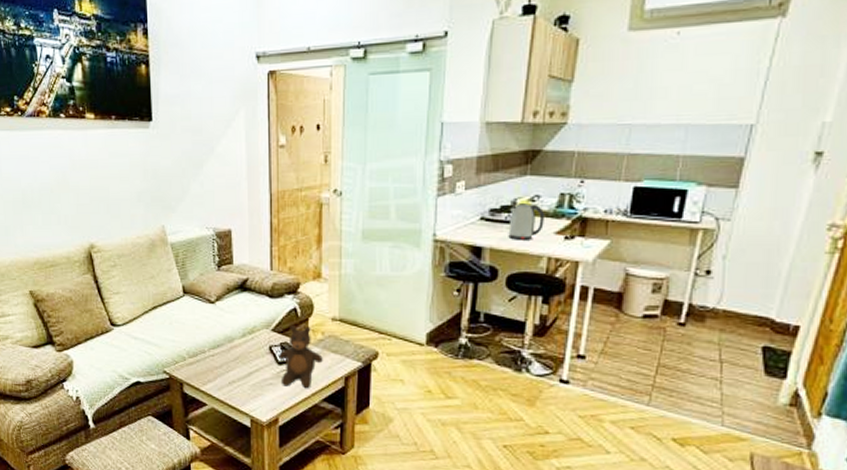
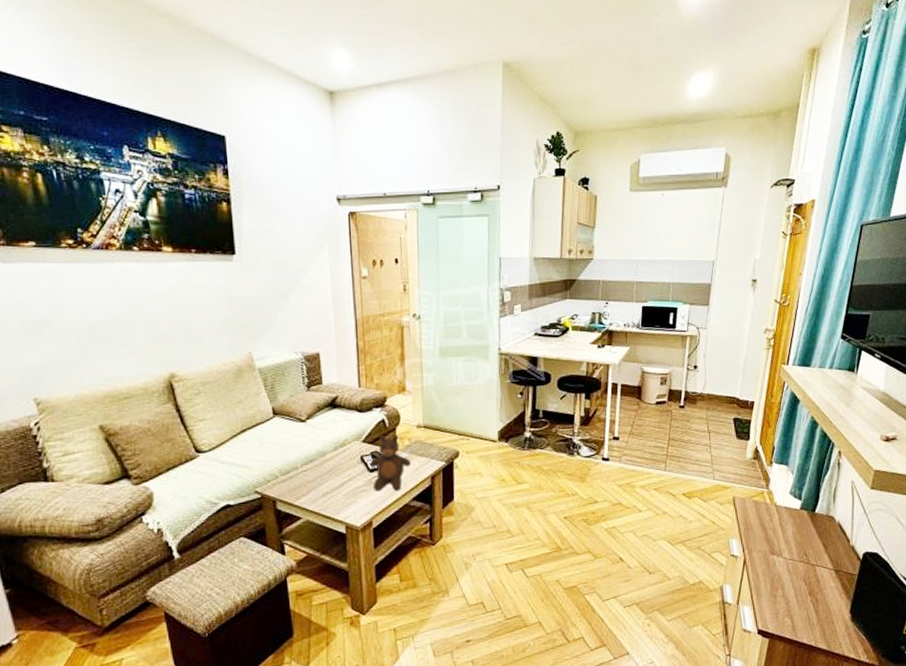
kettle: present [508,203,544,240] -> none [556,321,582,350]

